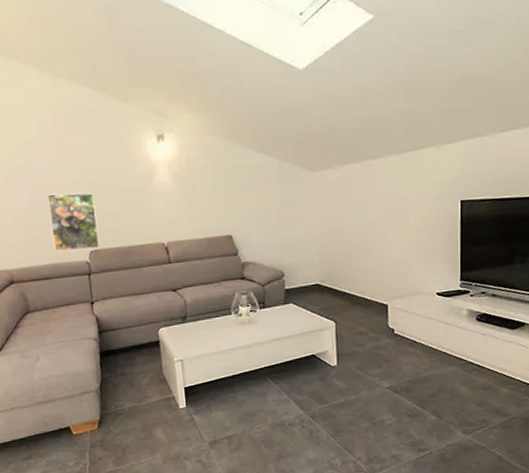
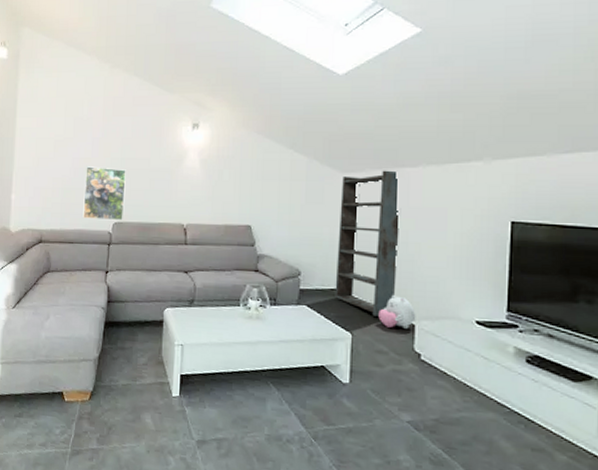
bookshelf: none [313,164,370,303] -> present [335,170,399,317]
plush toy: none [356,280,388,311] -> present [378,294,416,329]

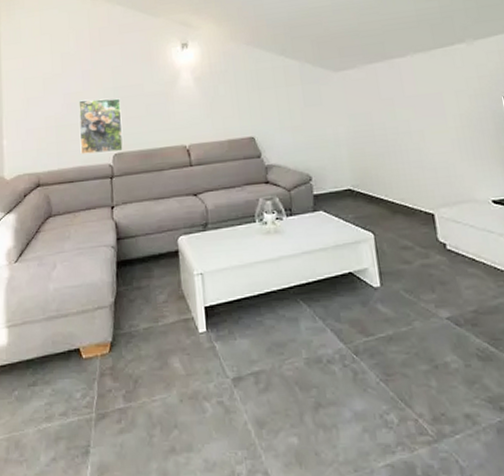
bookshelf: present [335,170,399,317] -> none [336,63,408,211]
plush toy: present [378,294,416,329] -> none [395,185,434,221]

